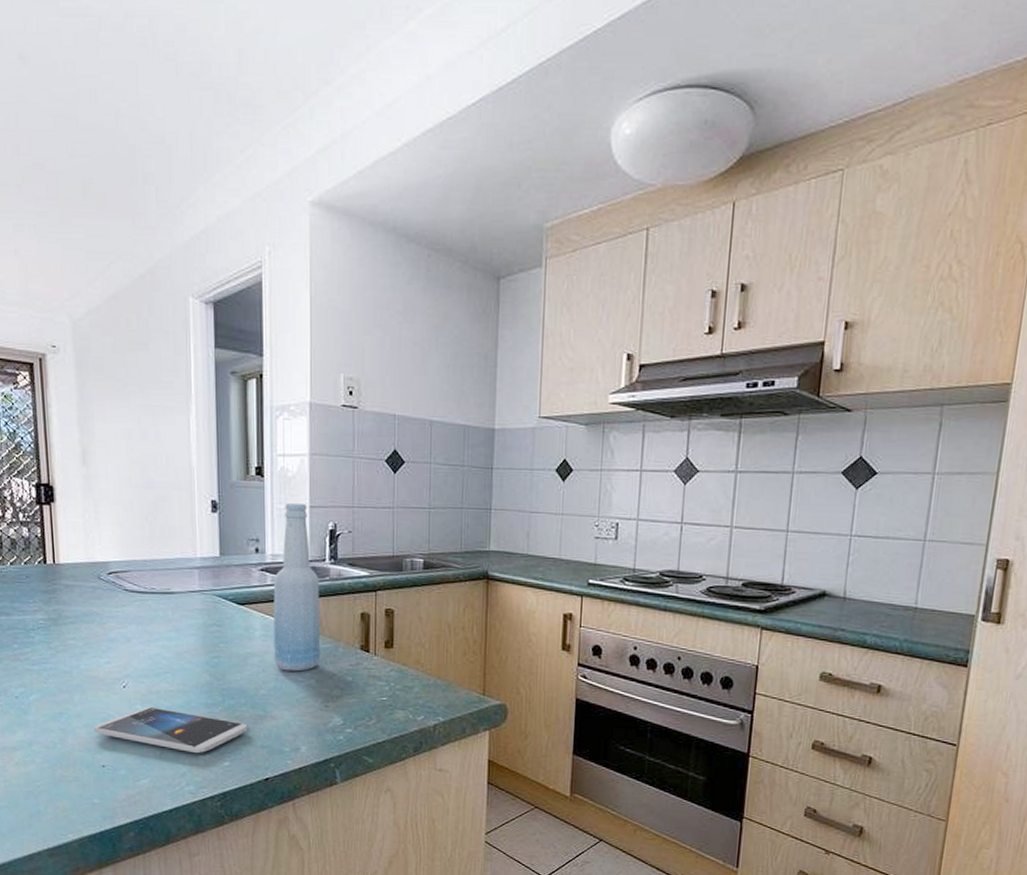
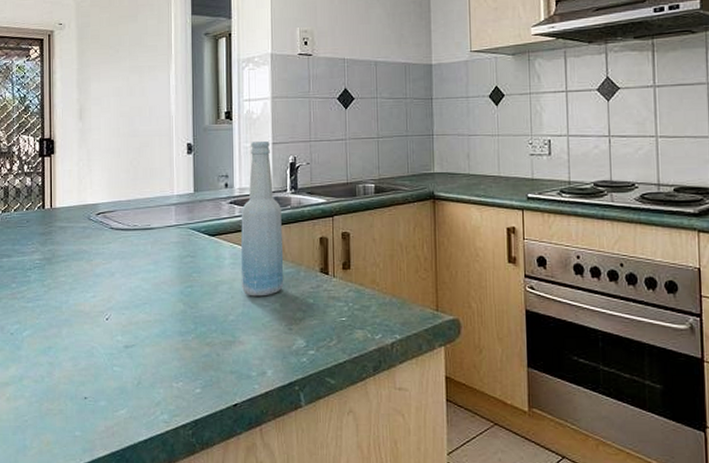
smartphone: present [94,706,248,754] -> none [78,337,218,382]

